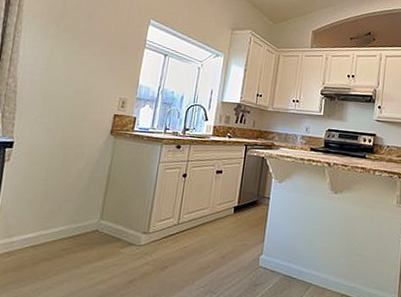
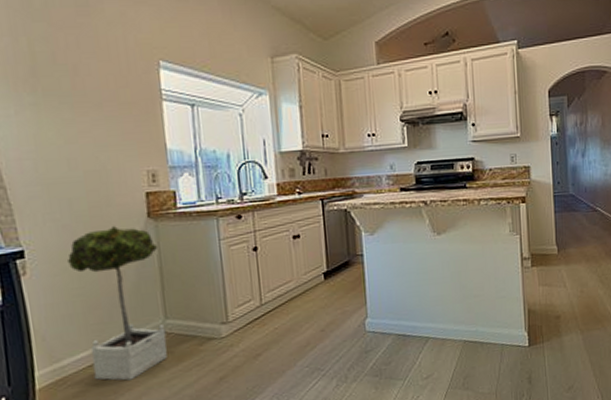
potted tree: none [32,135,112,266] -> present [66,225,168,381]

